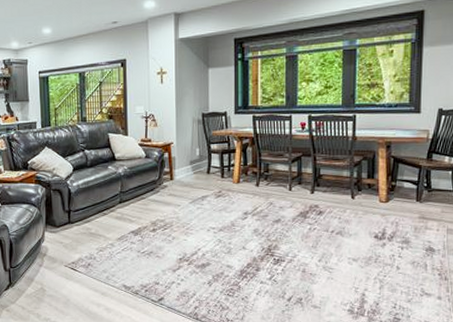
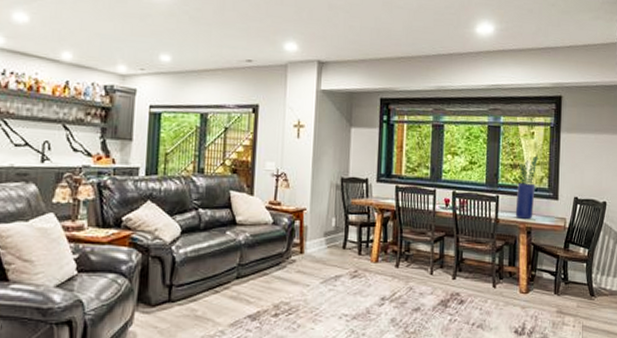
vase: none [373,71,398,134] -> present [515,154,539,219]

